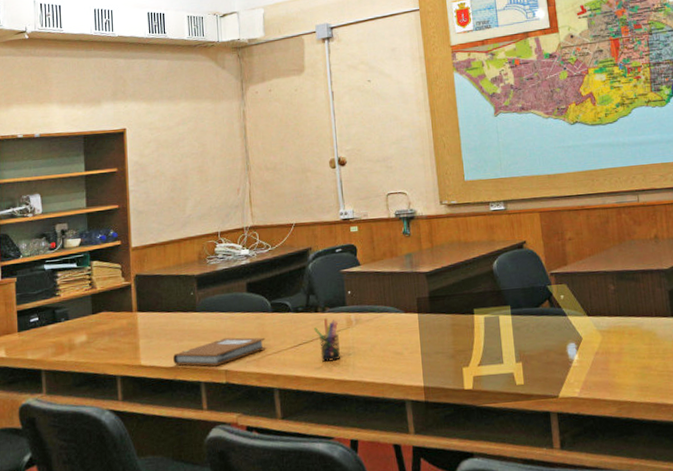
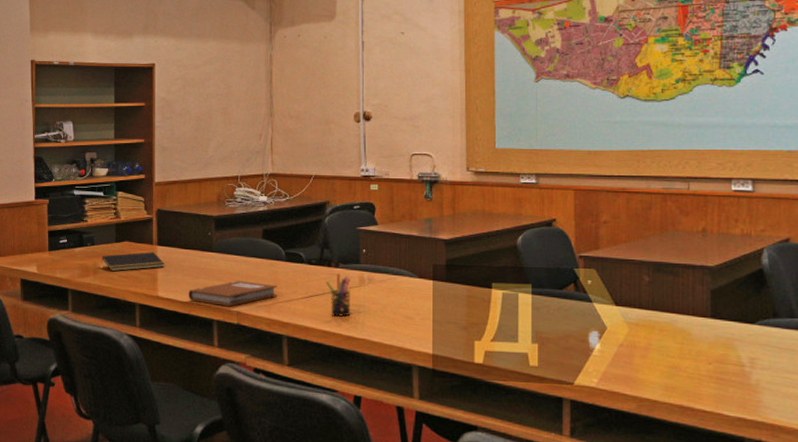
notepad: none [77,319,146,346] -> present [102,252,165,272]

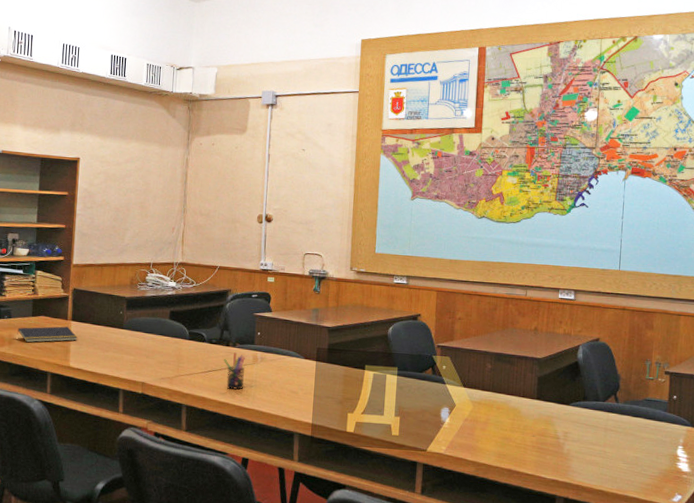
notebook: present [189,281,278,307] -> none [98,355,181,378]

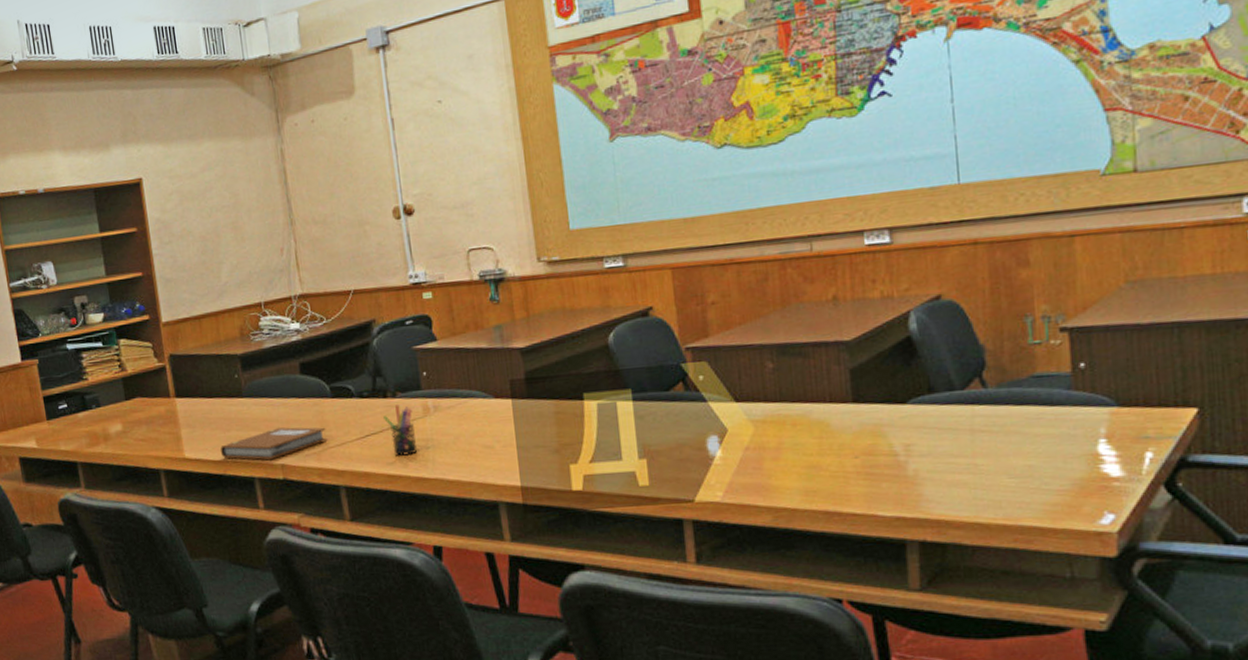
notepad: present [17,326,77,343] -> none [111,406,188,436]
notebook: none [98,355,181,378] -> present [220,427,327,460]

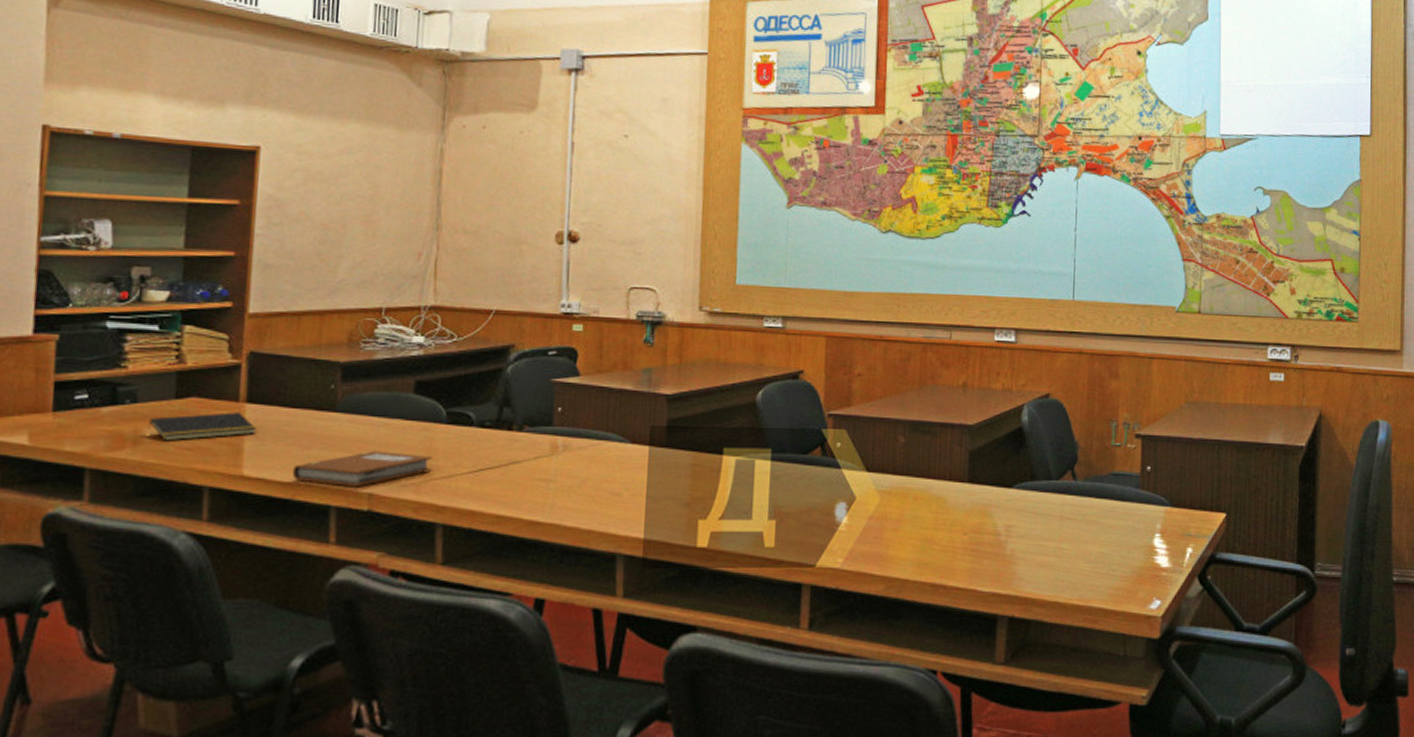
notepad: none [111,406,188,436] -> present [148,412,257,442]
pen holder: present [383,404,418,456] -> none [504,439,538,496]

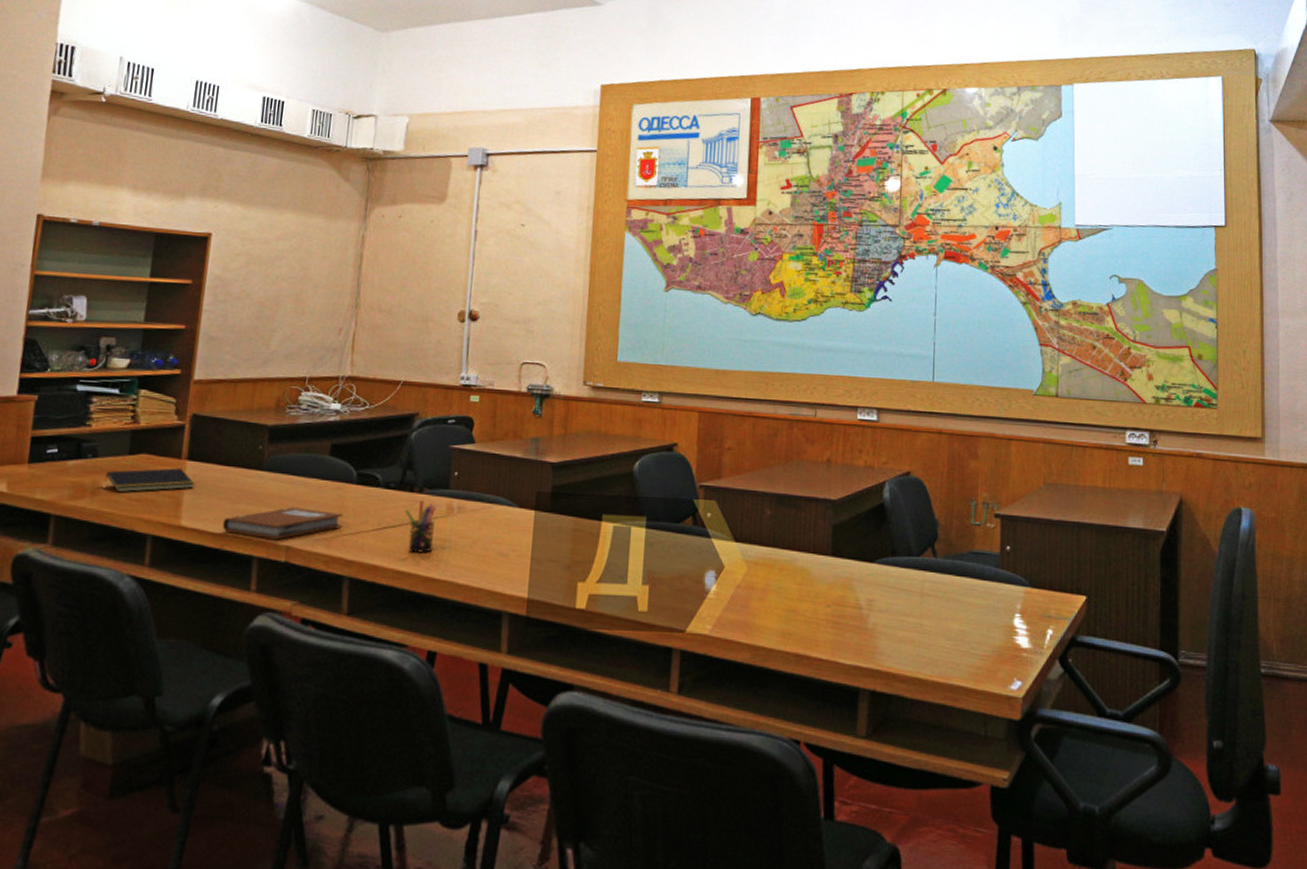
pen holder: none [504,439,538,496] -> present [405,500,436,553]

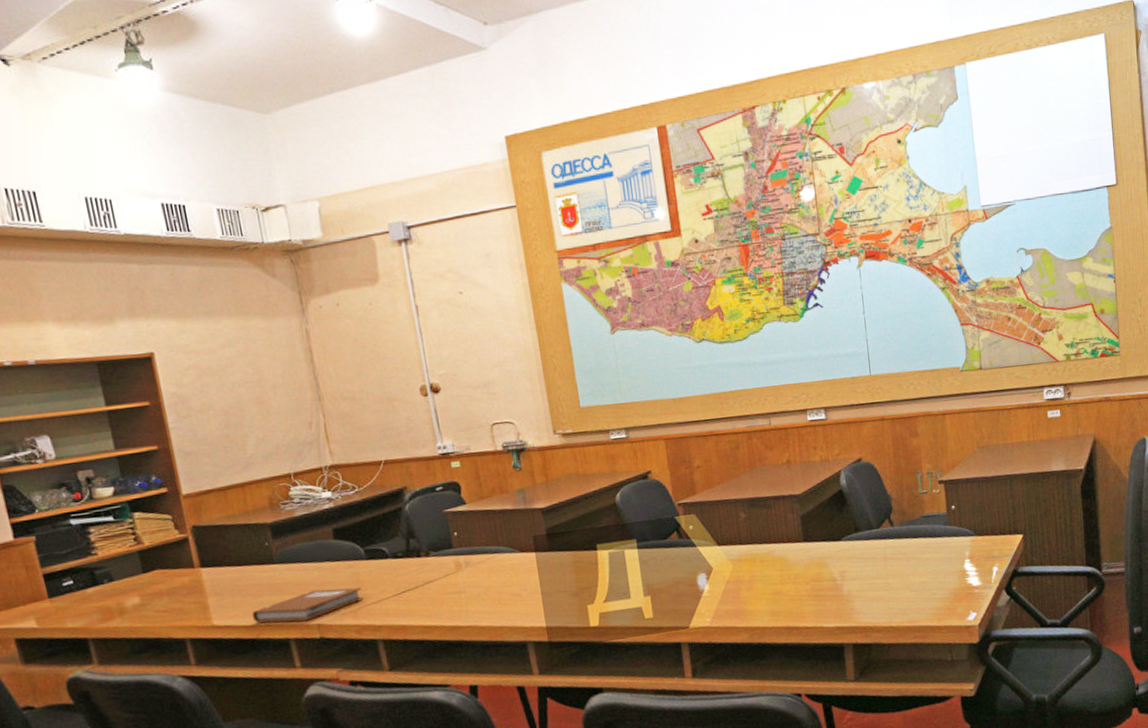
notepad: present [105,468,195,493] -> none [127,576,215,608]
pen holder: present [405,500,436,553] -> none [418,562,452,609]

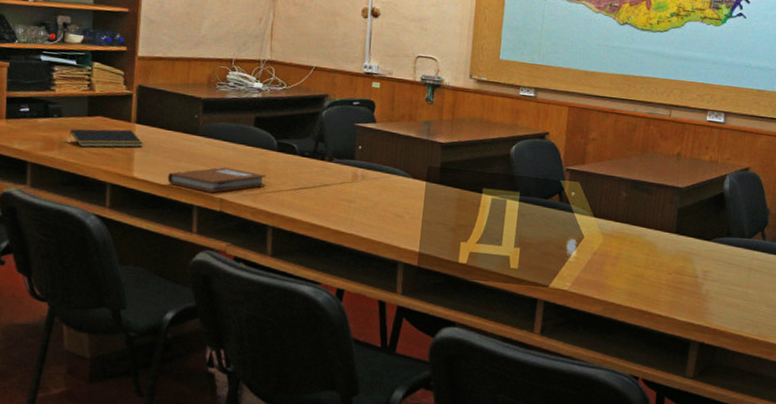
notepad: none [127,576,215,608] -> present [69,129,143,148]

